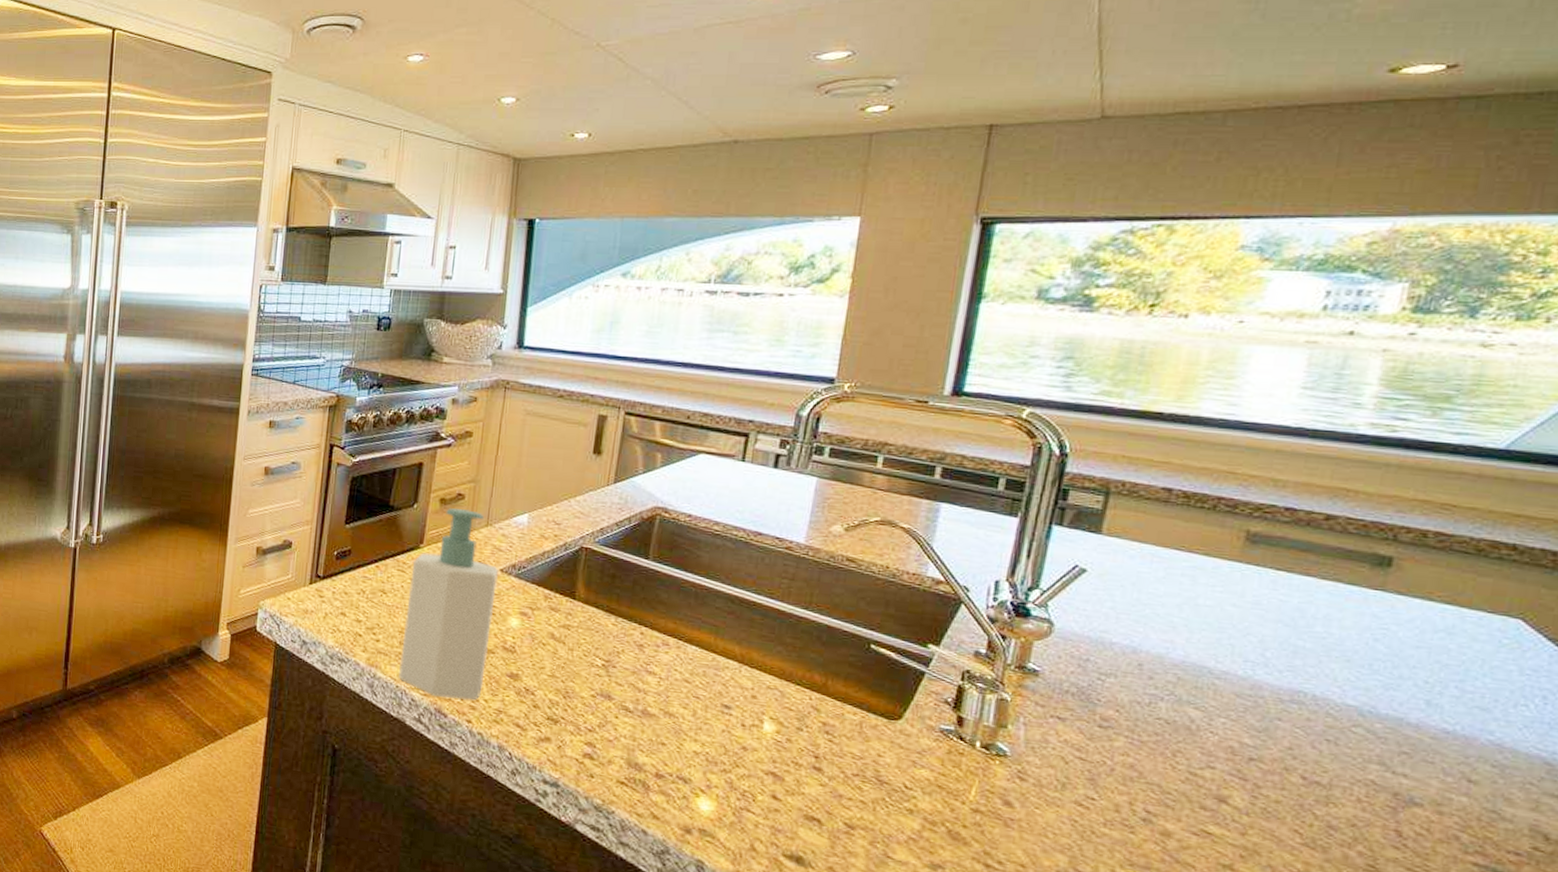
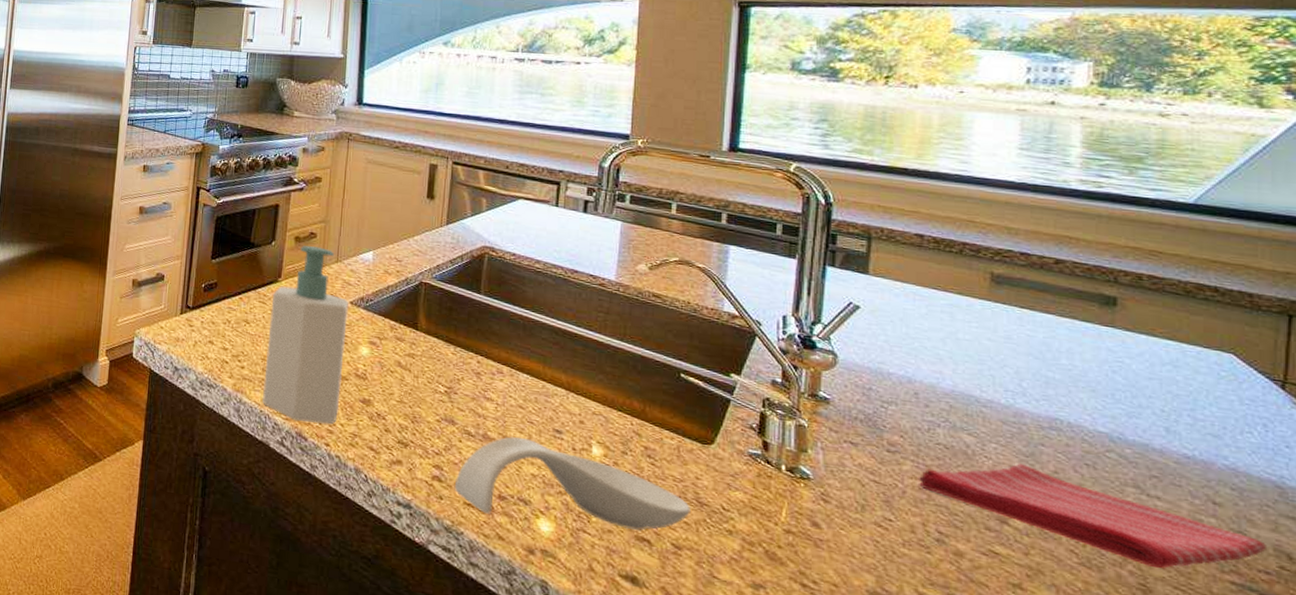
spoon rest: none [607,711,869,810] -> present [454,436,691,531]
dish towel: none [1130,738,1522,849] -> present [917,462,1266,568]

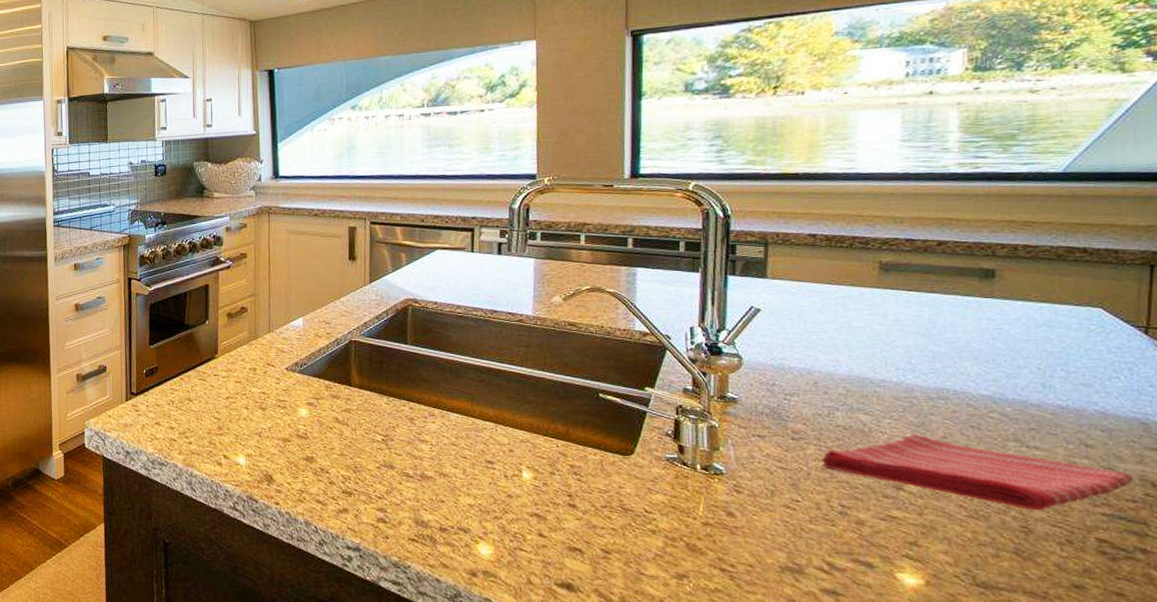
soap bottle: present [262,245,348,425] -> none [211,320,285,486]
spoon rest: present [454,436,691,531] -> none [398,472,616,547]

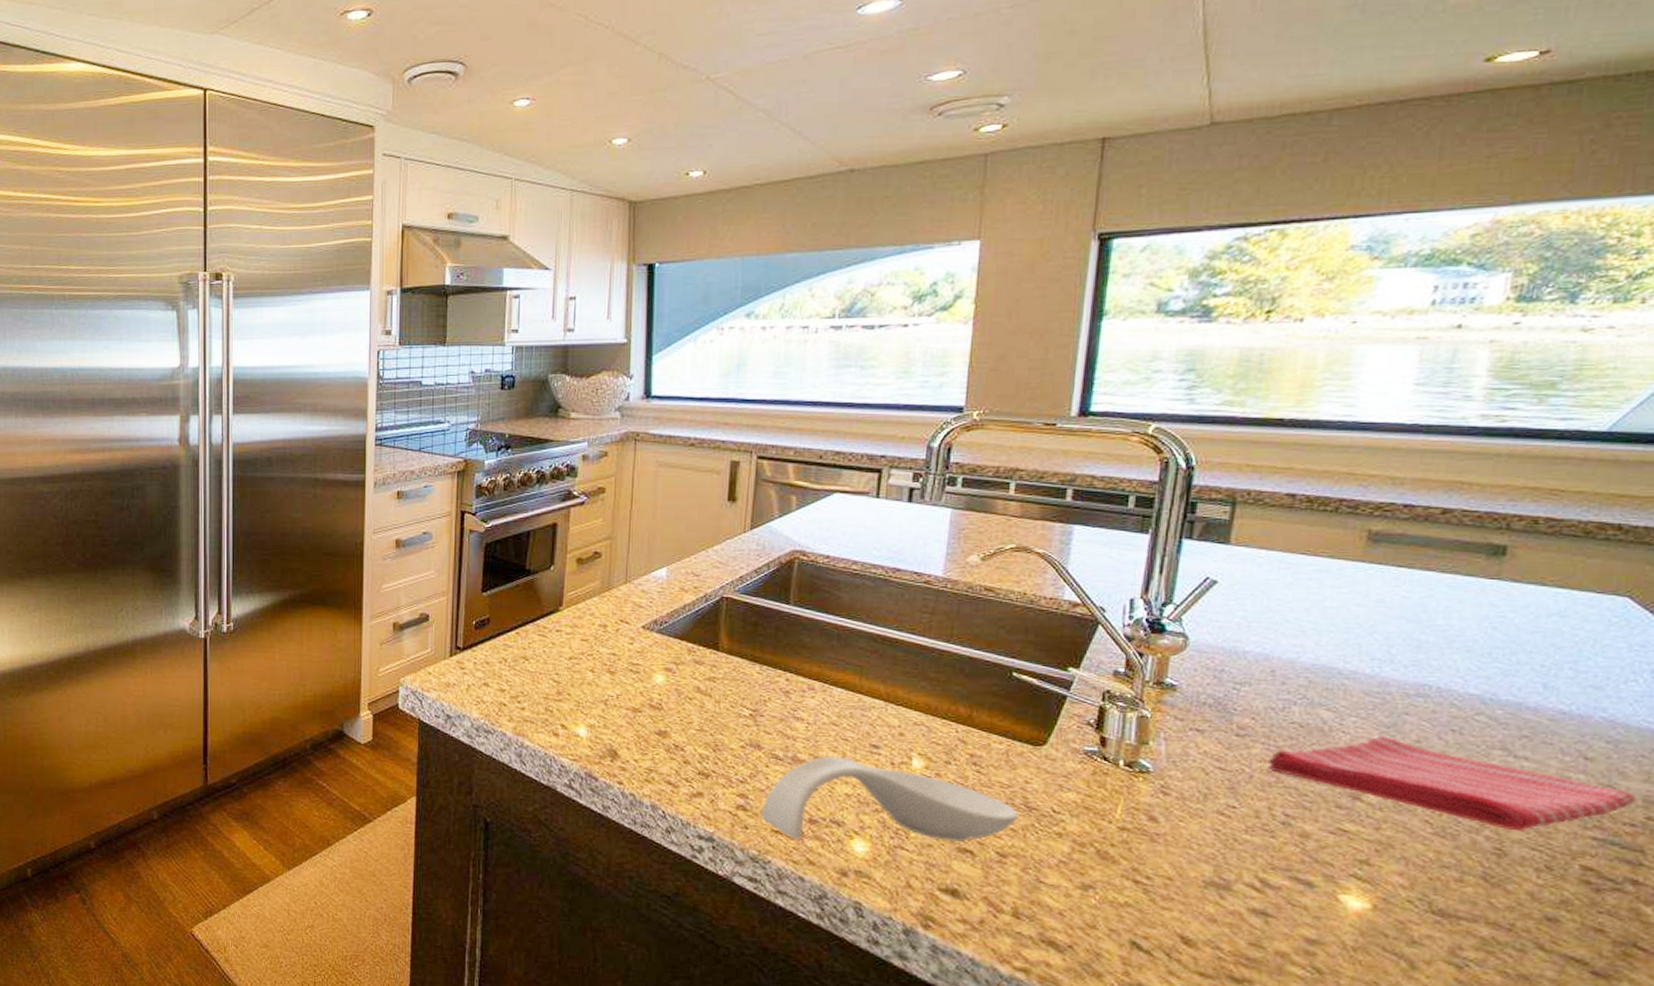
spoon rest: none [398,472,616,547] -> present [760,755,1018,842]

